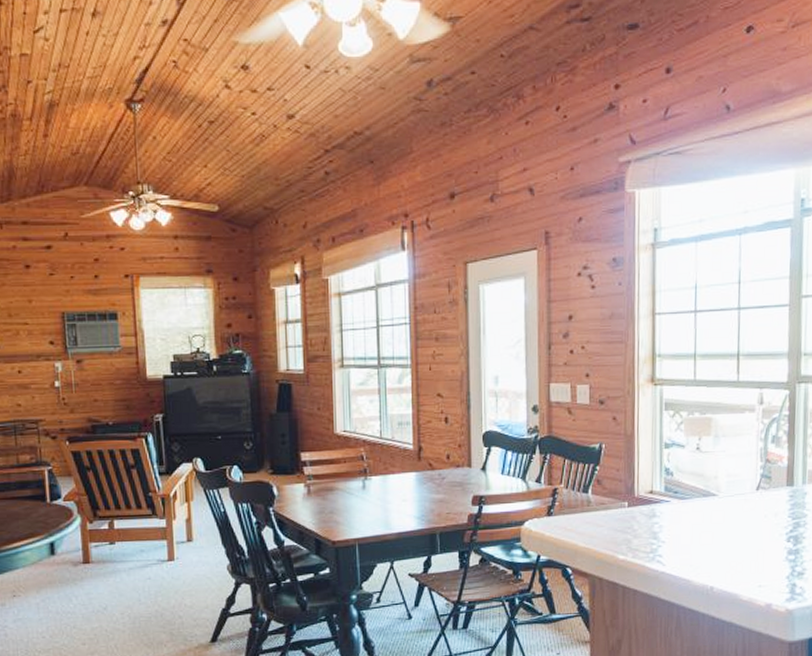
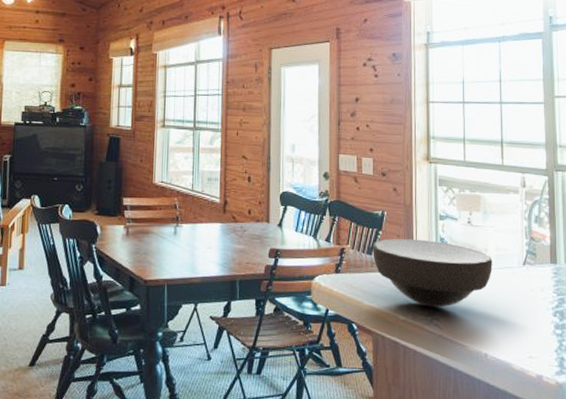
bowl: none [588,471,723,543] -> present [372,238,492,307]

